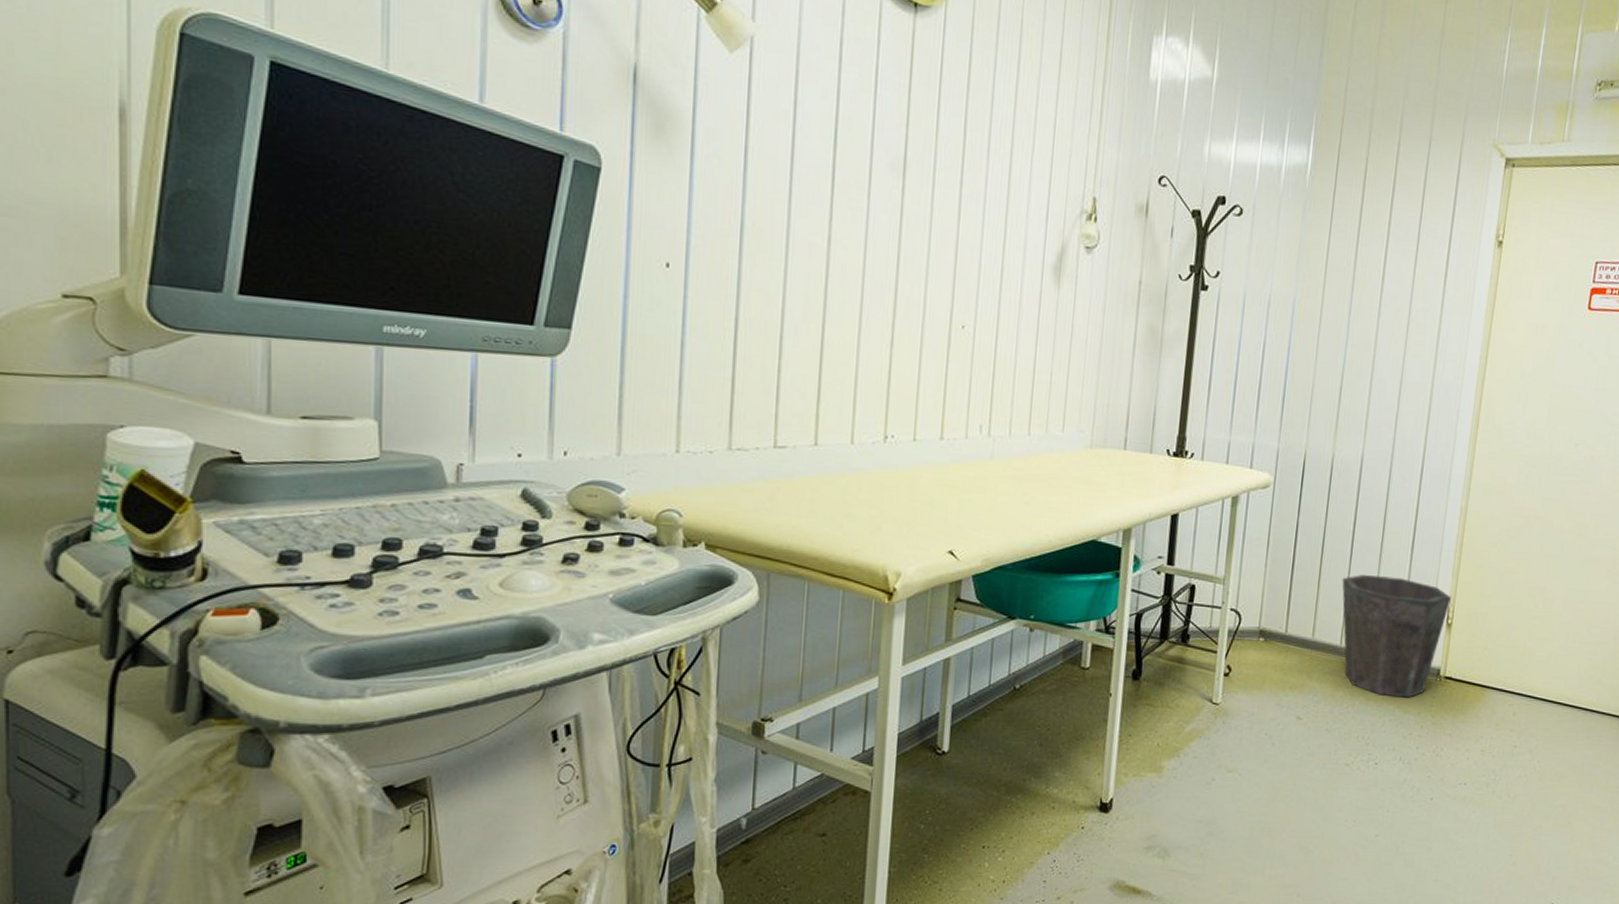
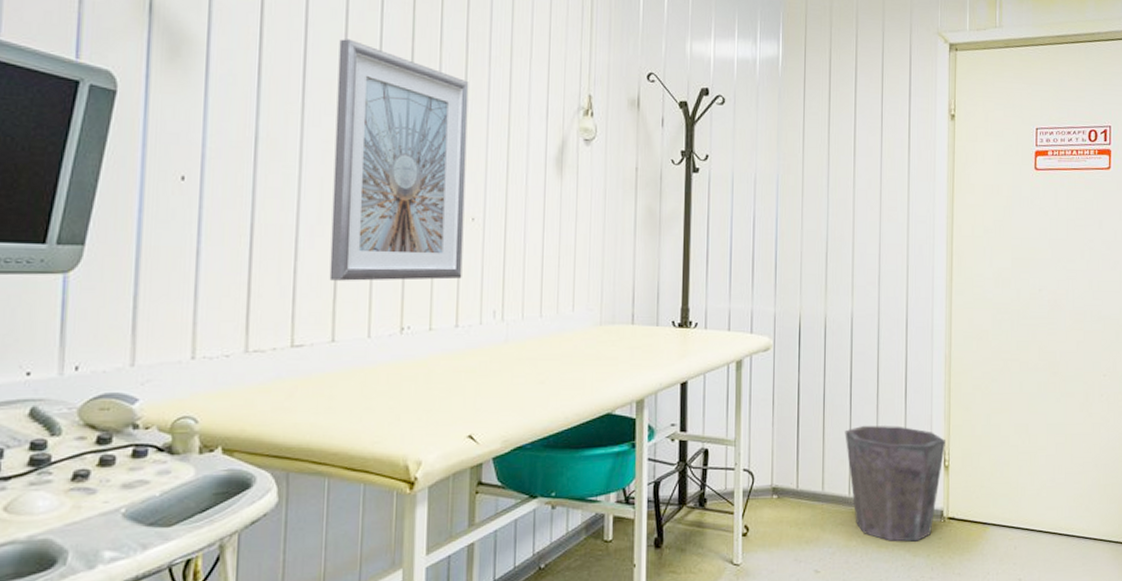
picture frame: none [813,122,965,389] -> present [329,39,469,281]

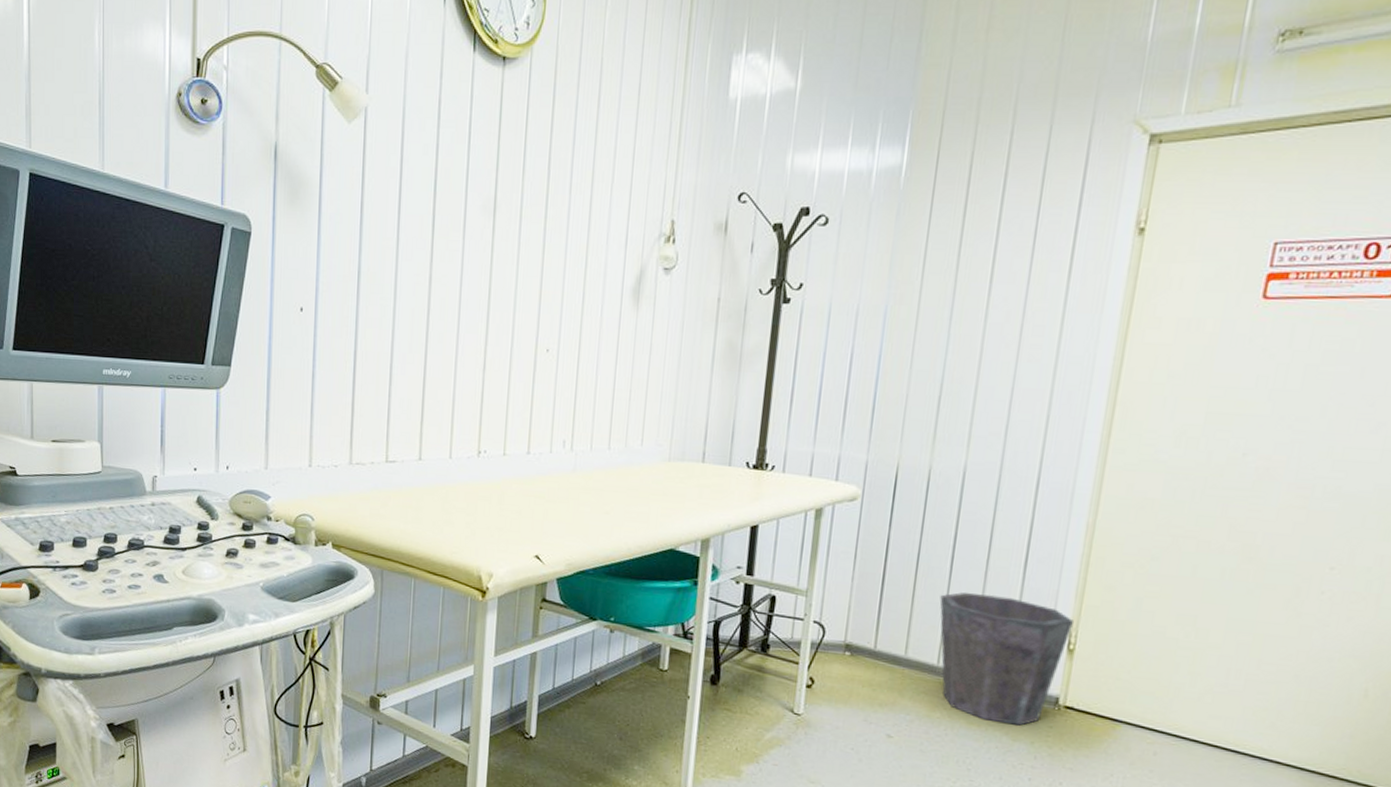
picture frame: present [329,39,469,281] -> none [418,174,549,408]

